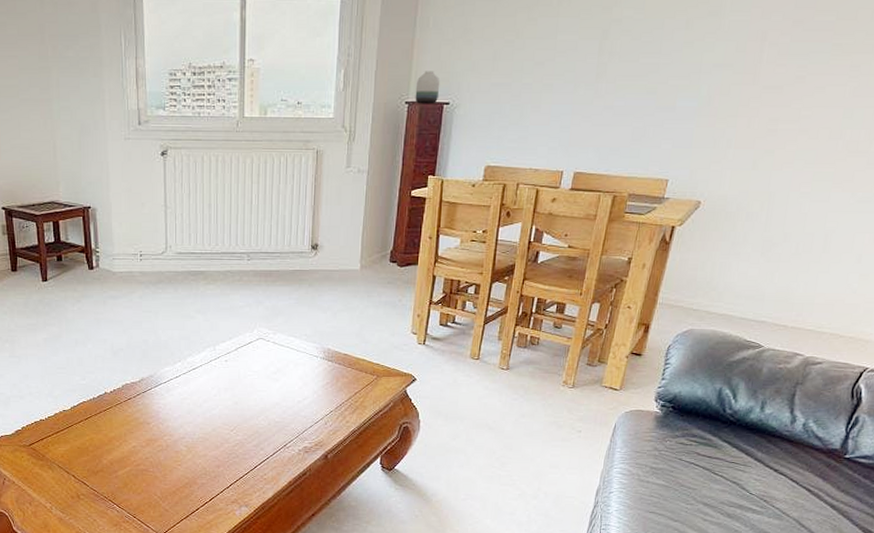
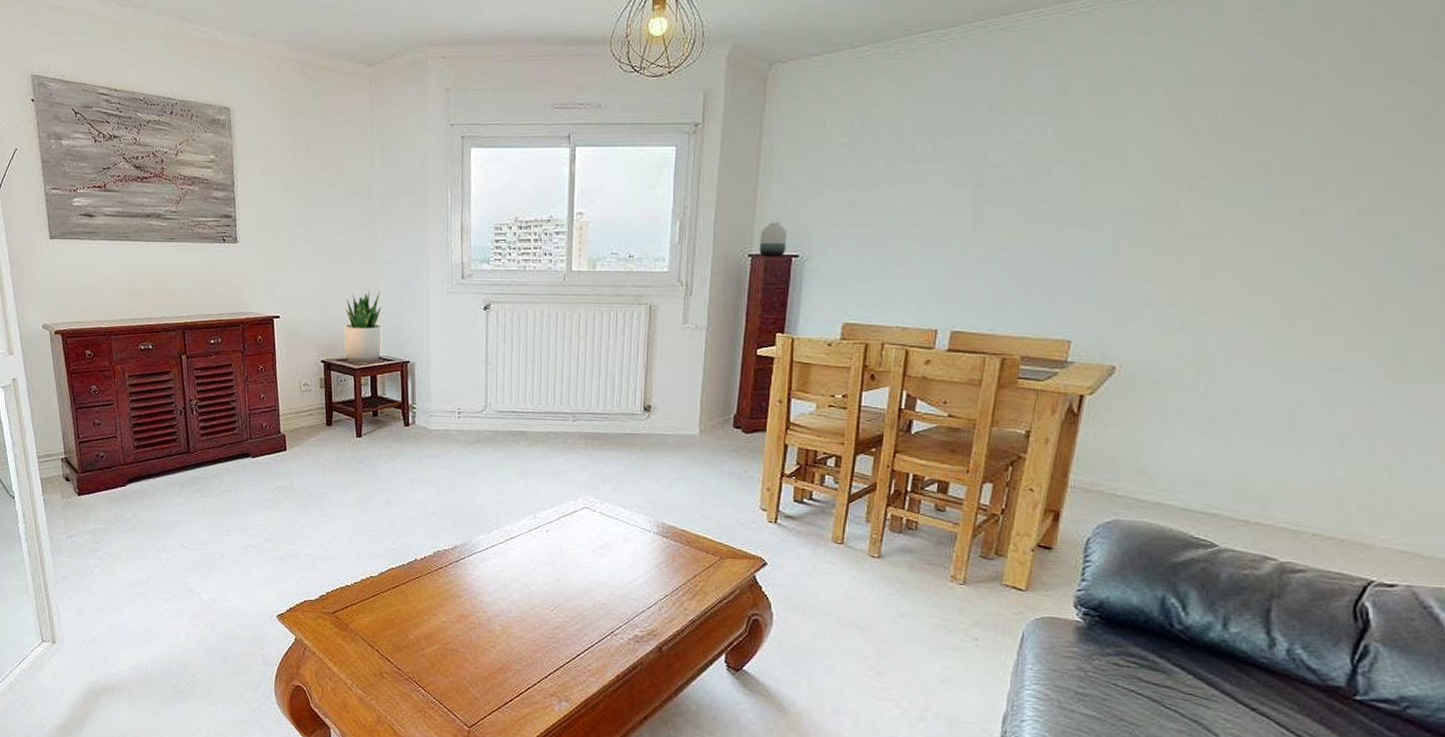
planter: none [23,136,62,209] -> present [345,290,382,363]

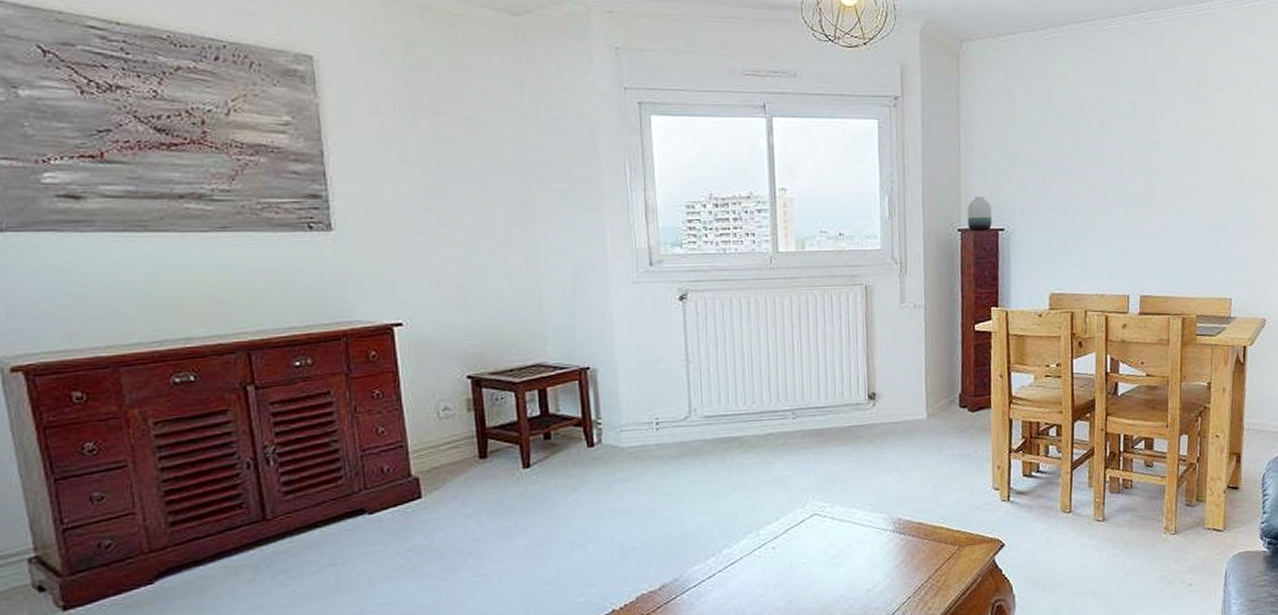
planter: present [345,290,382,363] -> none [498,284,551,375]

